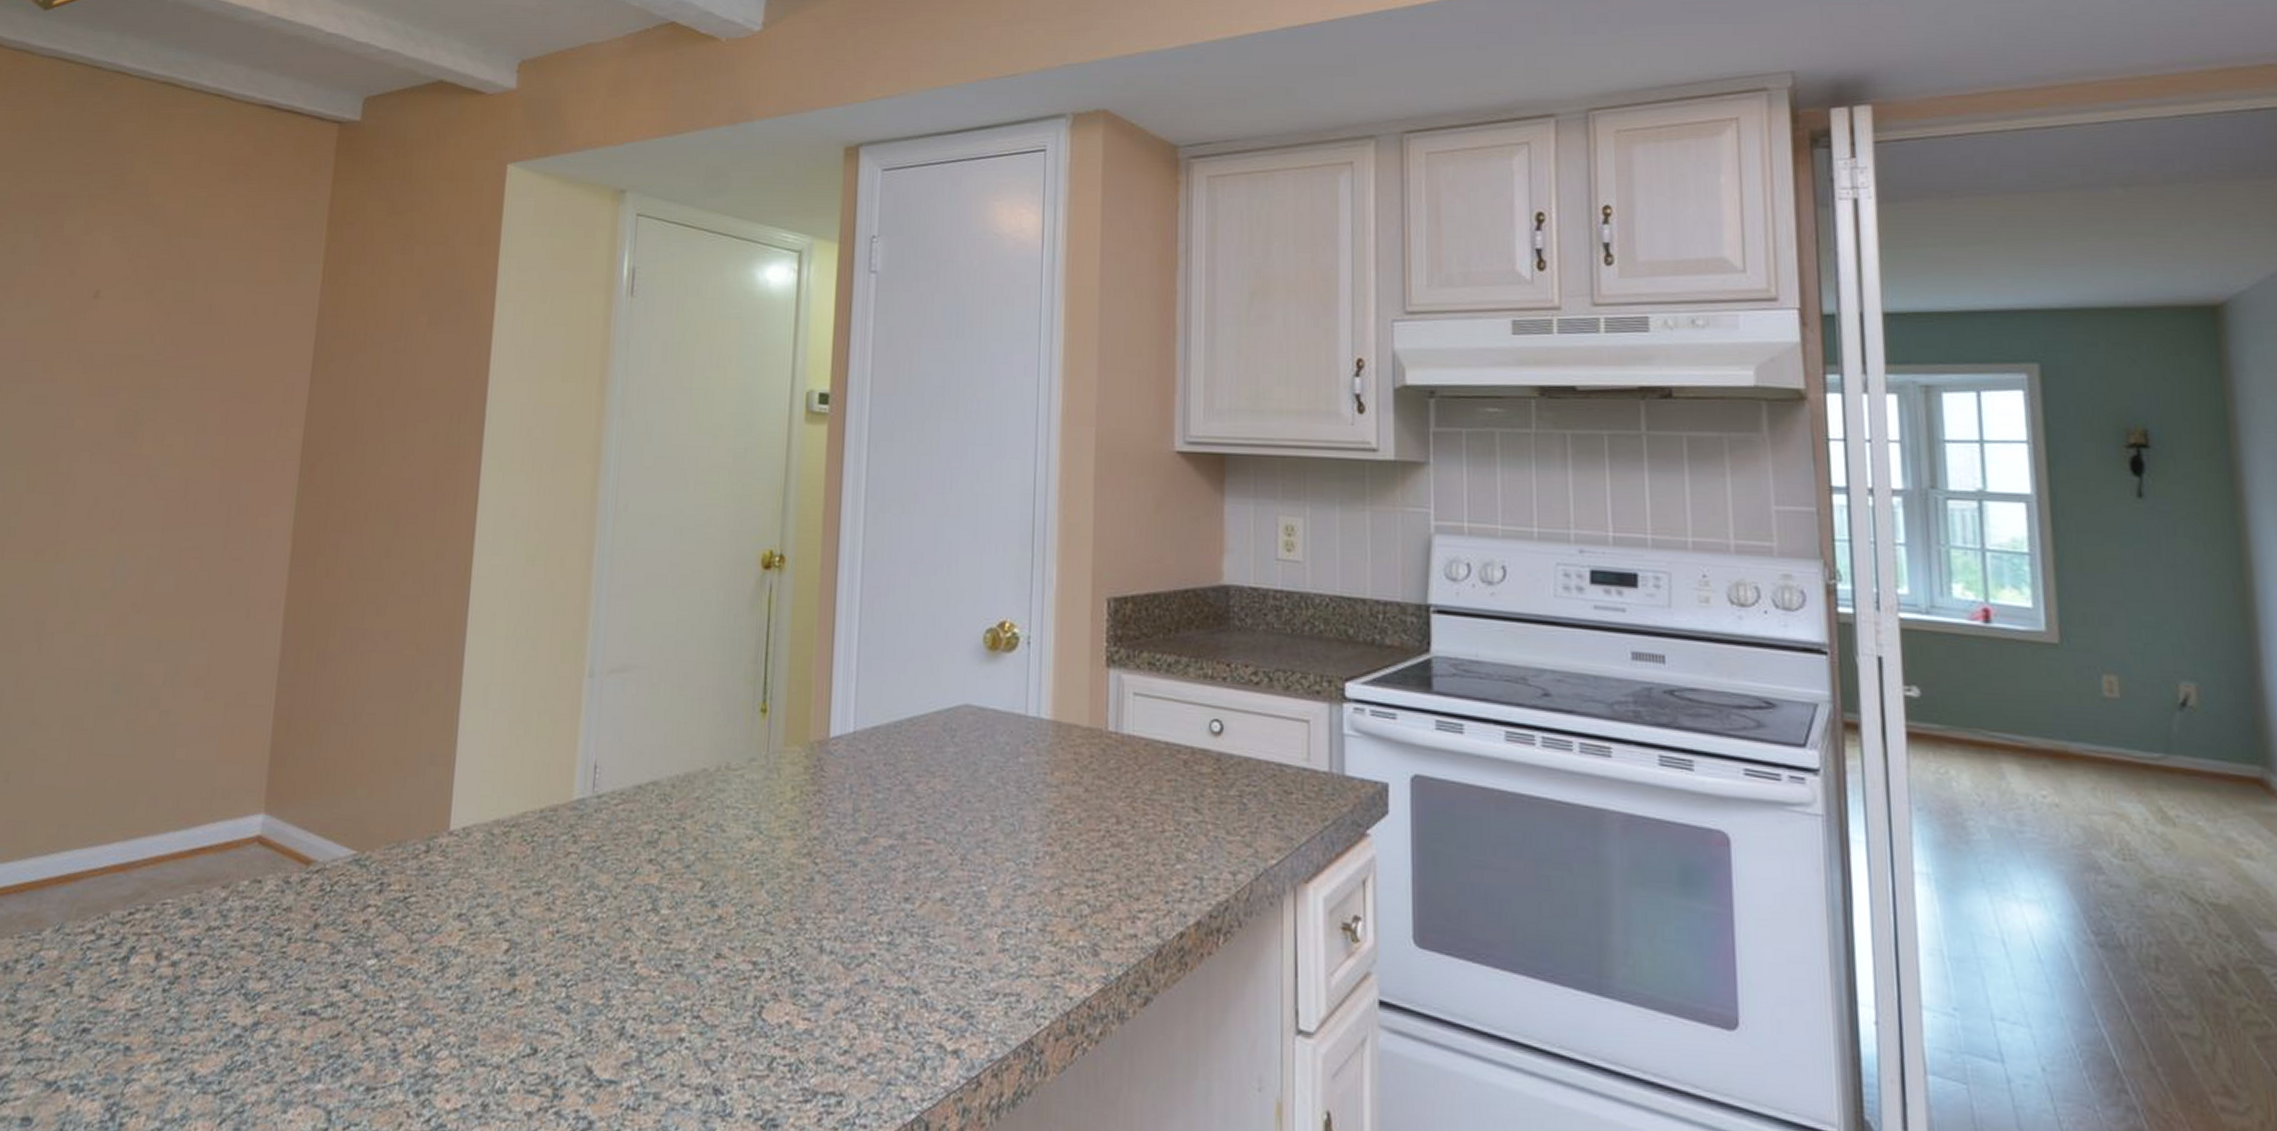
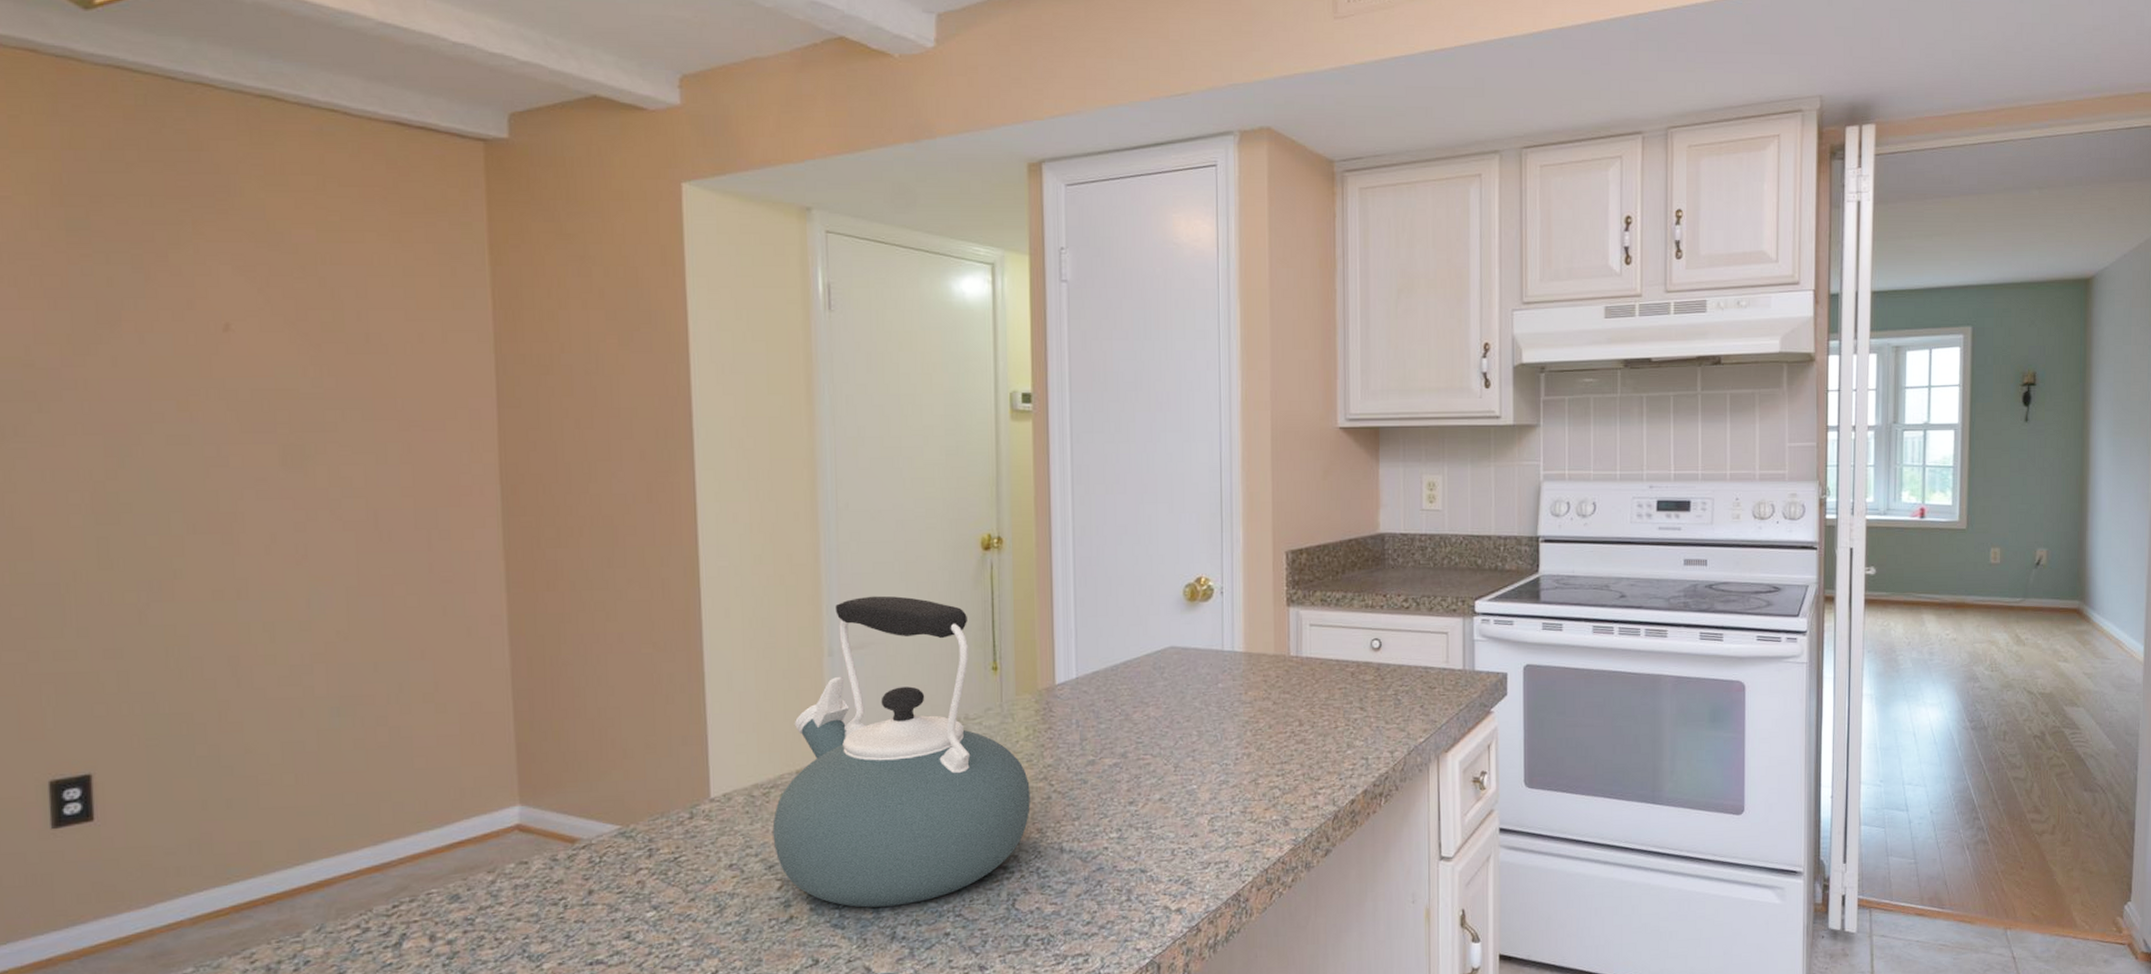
kettle: none [507,611,791,994] -> present [772,595,1030,908]

